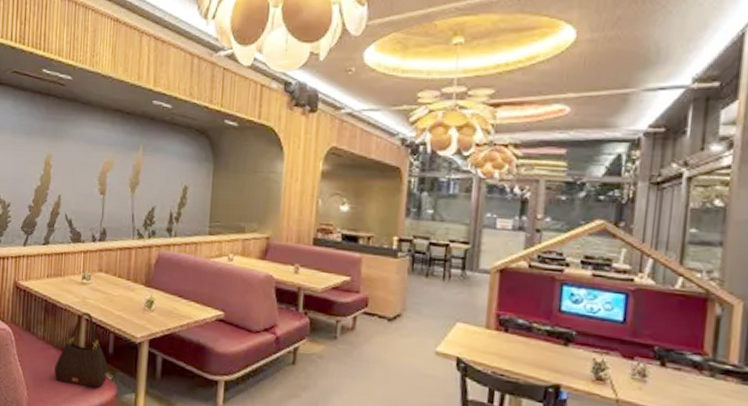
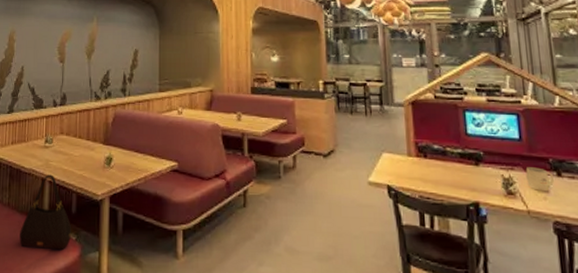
mug: none [621,353,656,382] -> present [525,167,555,192]

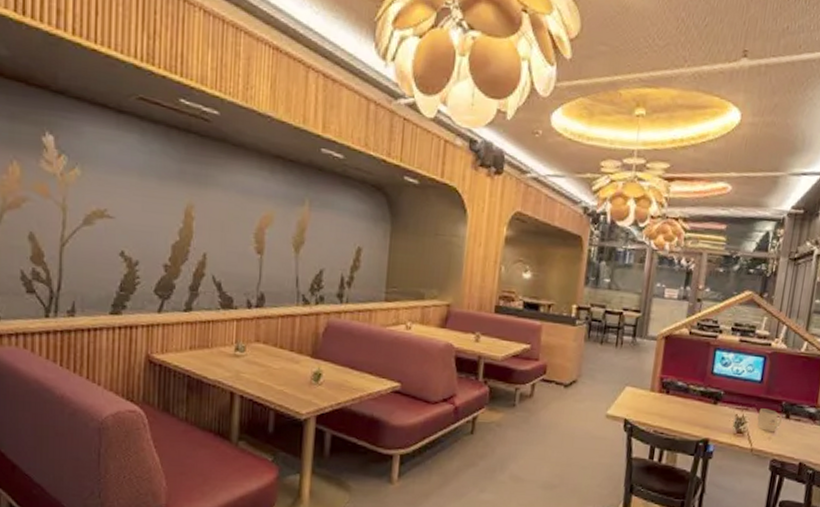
handbag: present [19,174,72,250] -> none [201,388,268,471]

